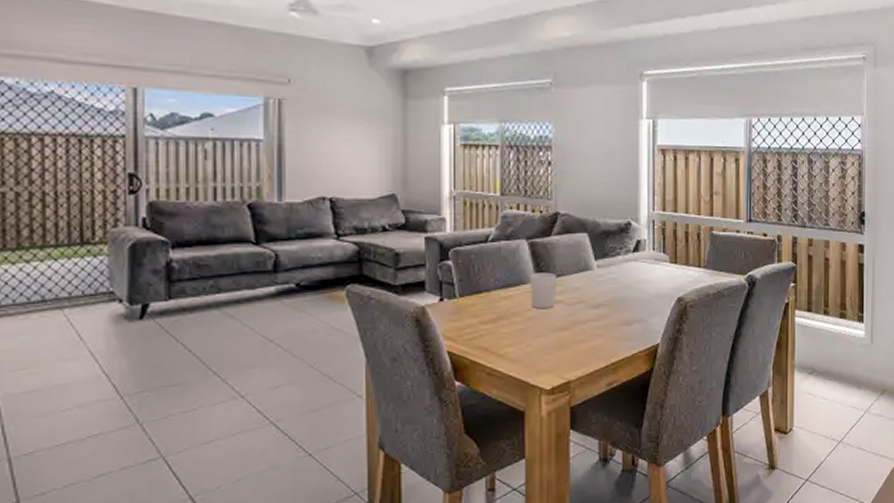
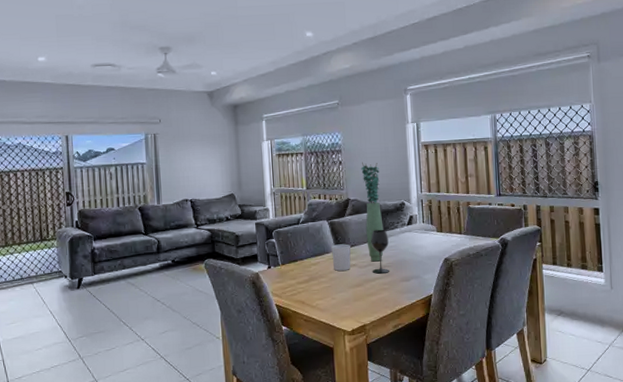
vase: none [575,164,602,298] -> present [360,161,384,262]
wineglass: none [584,256,607,314] -> present [371,229,389,274]

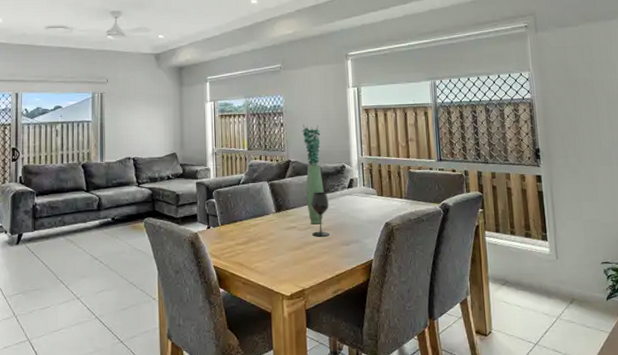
candle holder: present [331,244,351,272] -> none [271,205,291,234]

